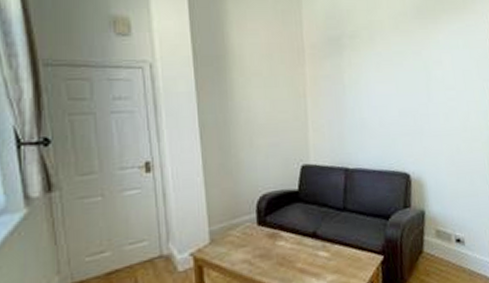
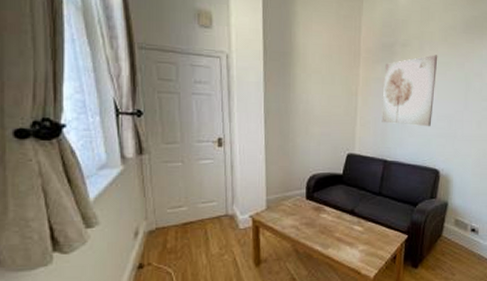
wall art: none [334,44,394,126] -> present [382,55,438,127]

